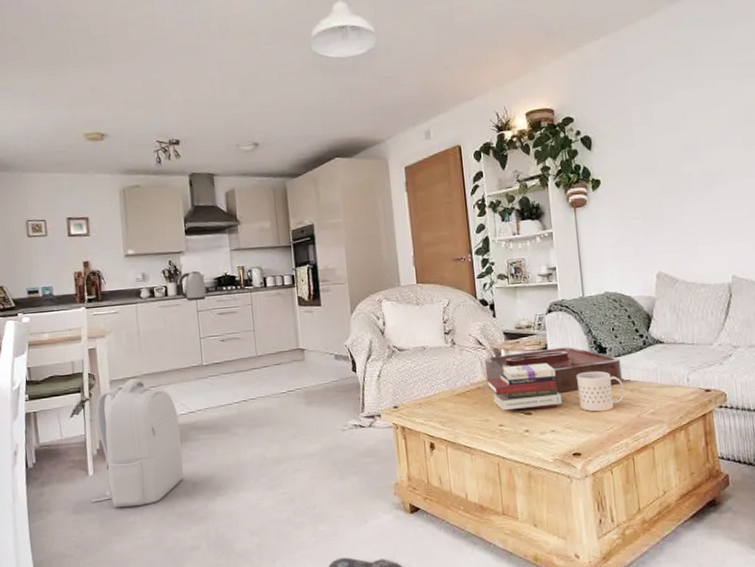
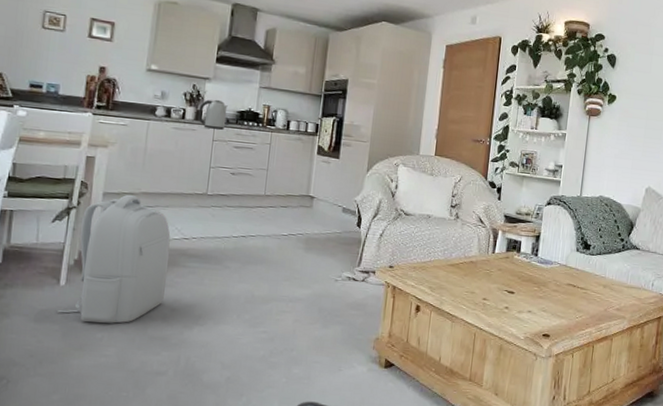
decorative tray: present [484,346,623,393] -> none [480,235,601,279]
books: present [487,363,563,411] -> none [480,246,544,290]
mug: present [576,371,624,412] -> none [557,263,598,301]

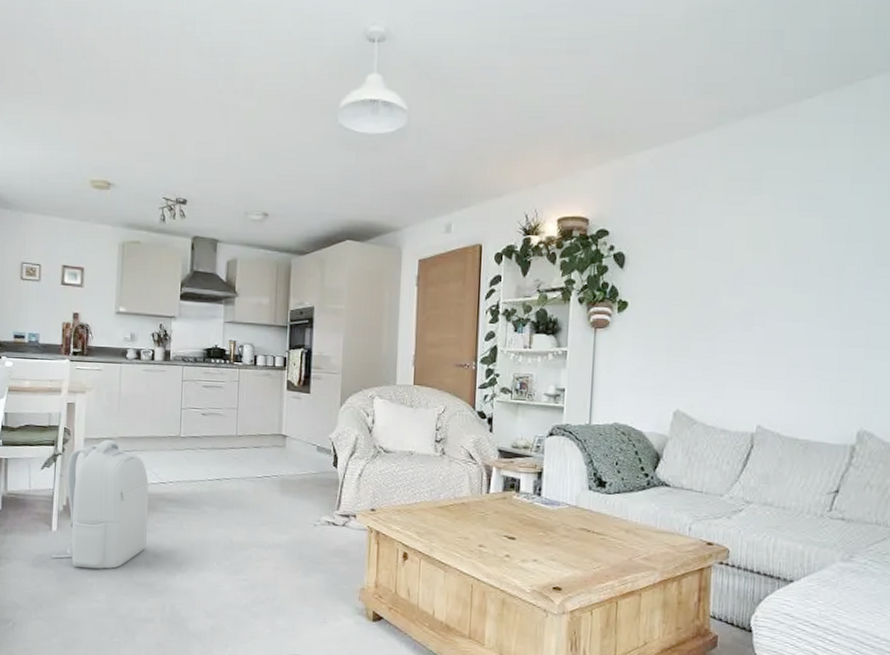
kettle: present [198,99,228,131] -> none [167,338,194,370]

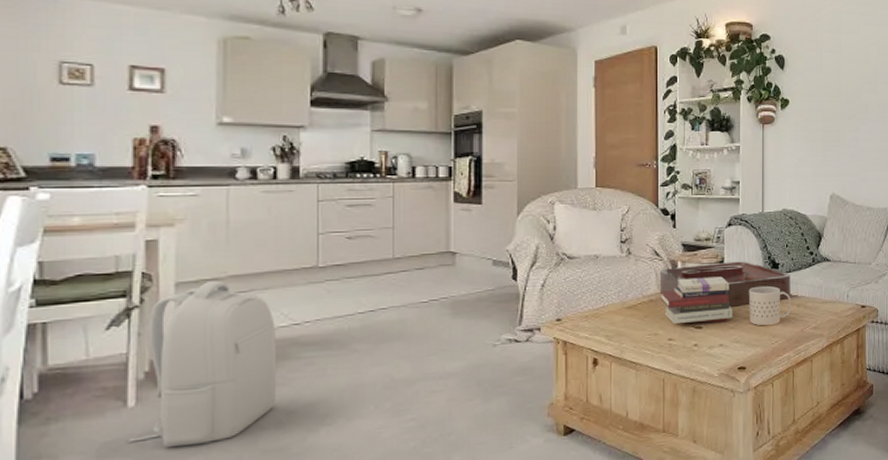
decorative tray: none [472,472,620,523] -> present [659,261,791,307]
books: none [473,485,550,536] -> present [661,276,733,325]
mug: none [568,503,618,549] -> present [748,285,791,326]

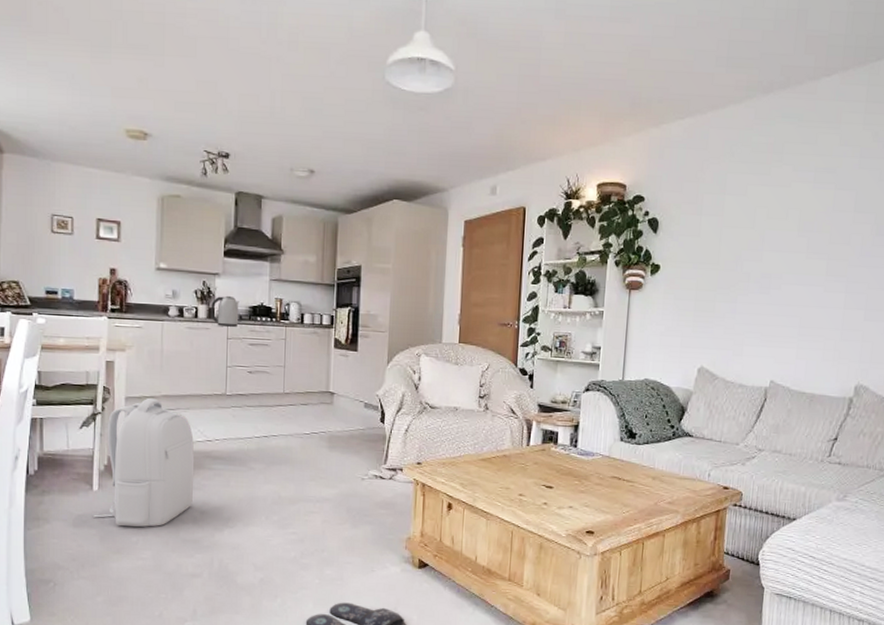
kettle: none [295,151,333,188] -> present [211,295,239,328]
decorative tray: present [659,261,791,307] -> none [513,426,648,472]
books: present [661,276,733,325] -> none [514,437,585,484]
mug: present [748,285,791,326] -> none [601,454,646,495]

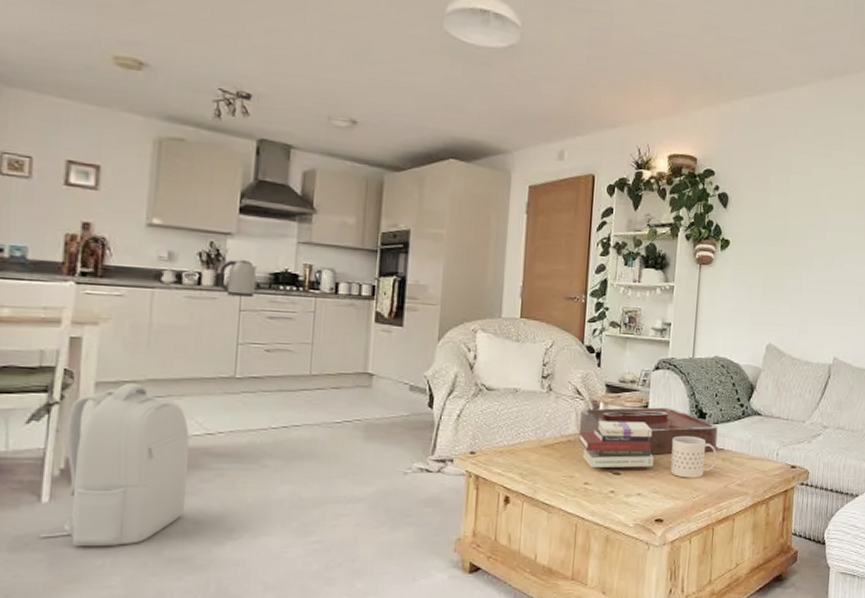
decorative tray: none [513,426,648,472] -> present [578,407,718,455]
books: none [514,437,585,484] -> present [579,420,654,469]
mug: none [601,454,646,495] -> present [670,435,716,478]

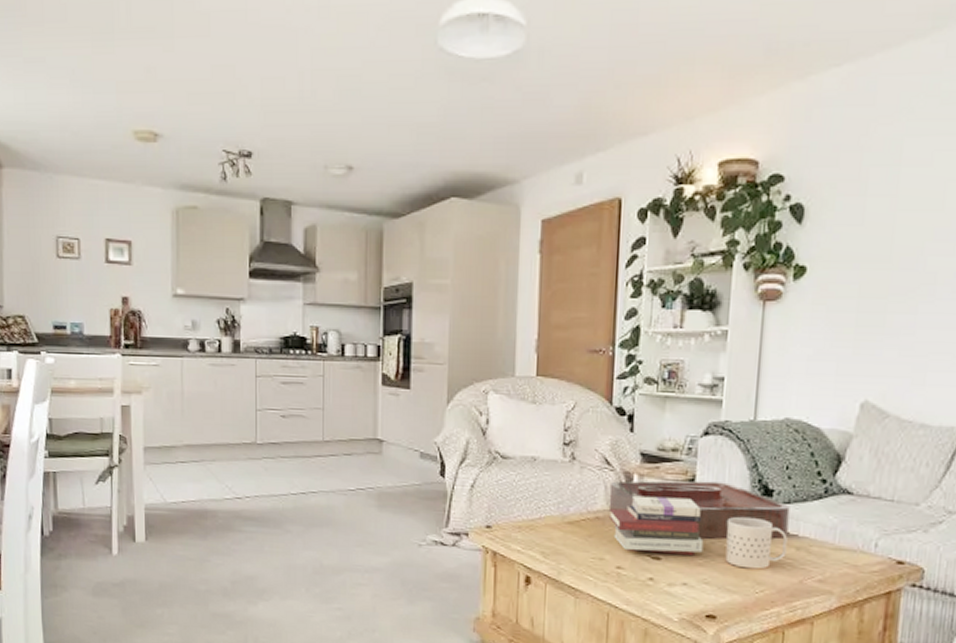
backpack: present [40,382,189,547] -> none [114,448,223,598]
kettle: present [219,259,257,298] -> none [236,324,269,364]

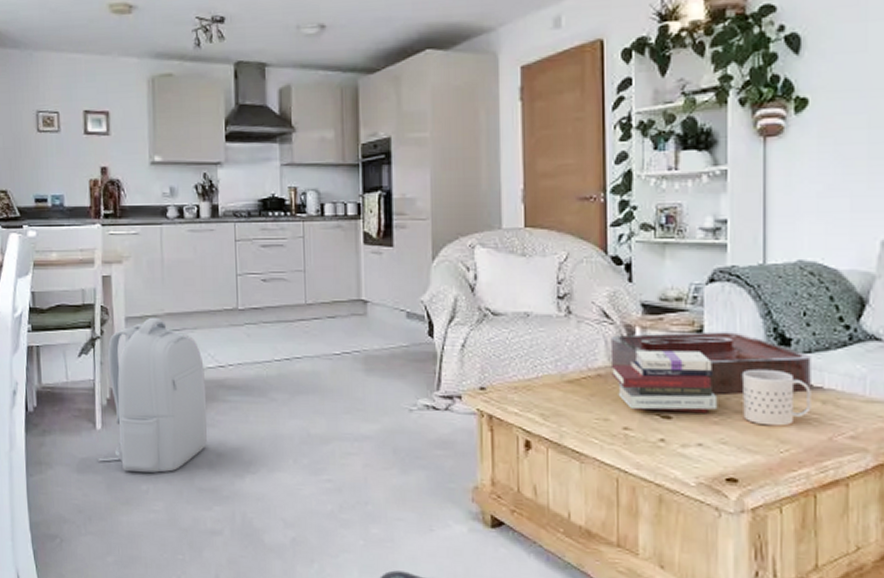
backpack: none [114,448,223,598] -> present [98,317,208,473]

